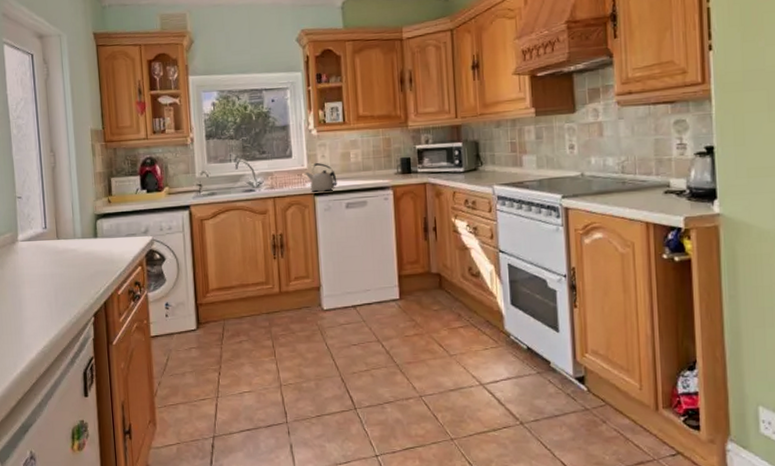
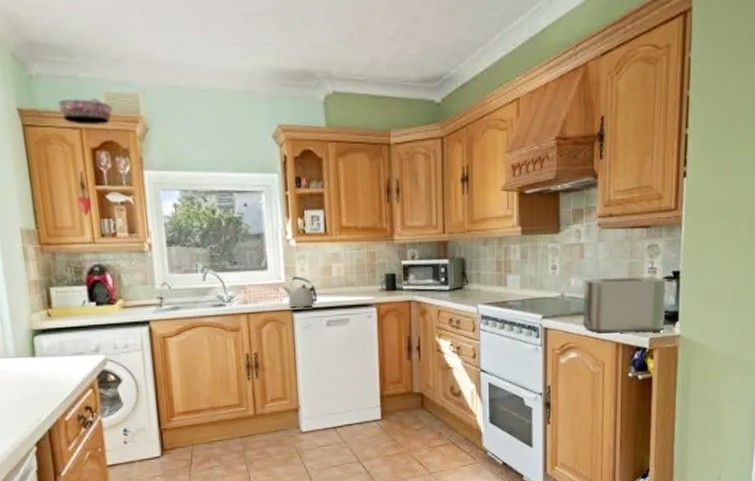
decorative basket: none [123,19,165,42] -> present [57,97,113,125]
toaster: none [605,153,705,213] -> present [582,277,668,334]

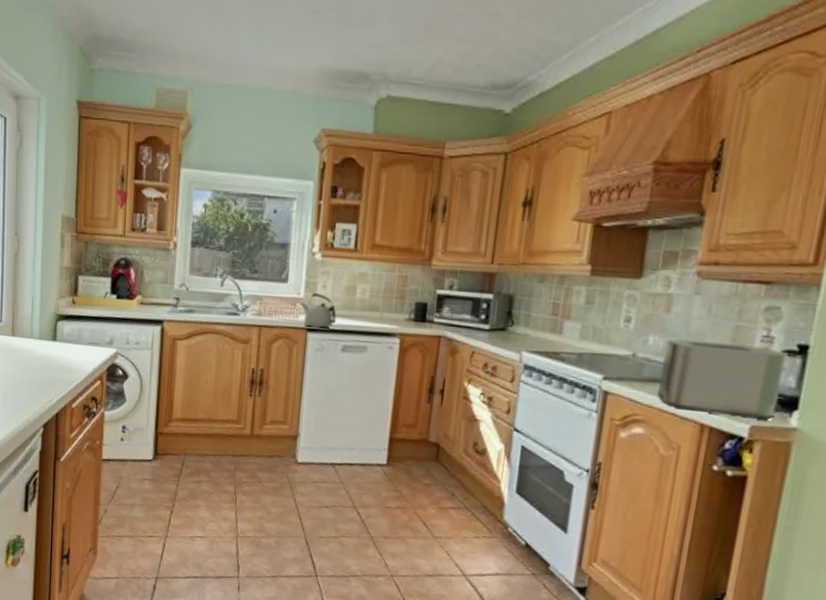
decorative basket: present [57,97,113,125] -> none [113,92,161,120]

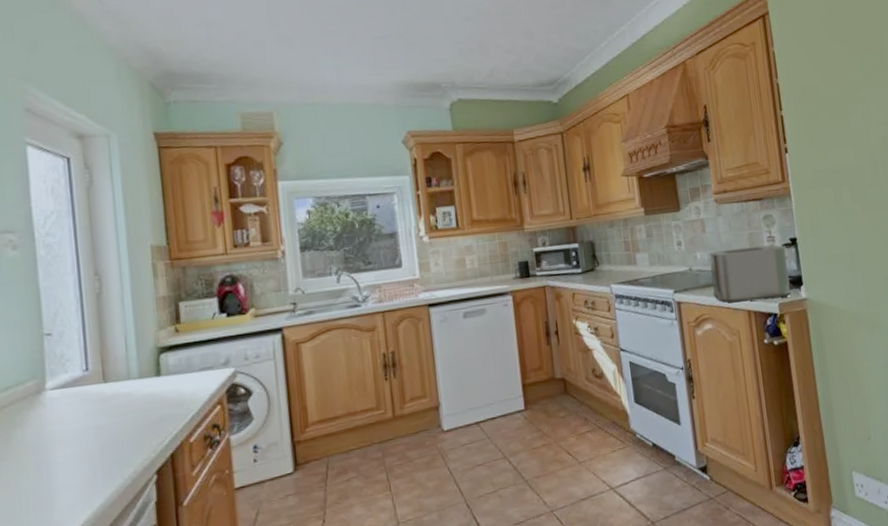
kettle: present [300,292,337,328] -> none [417,271,453,303]

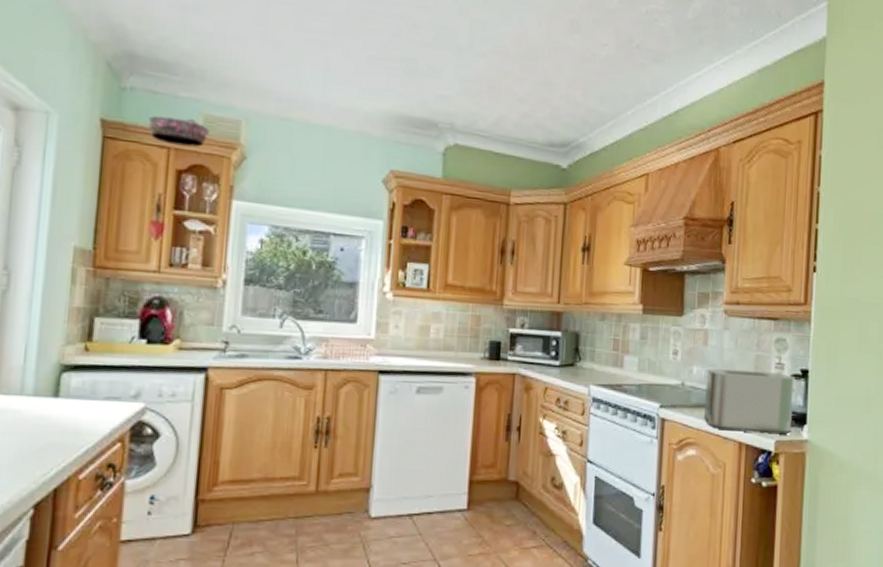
decorative basket: none [194,118,248,144] -> present [148,115,209,147]

